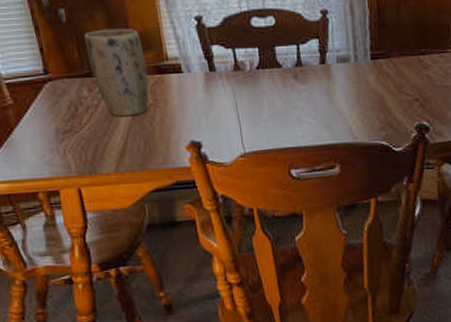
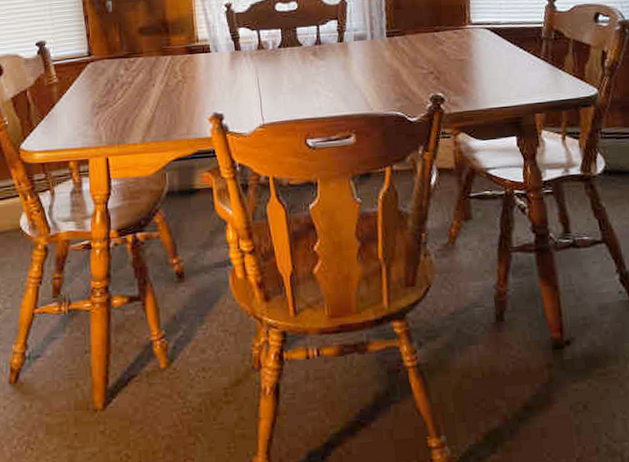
plant pot: present [84,28,149,117] -> none [126,15,179,92]

